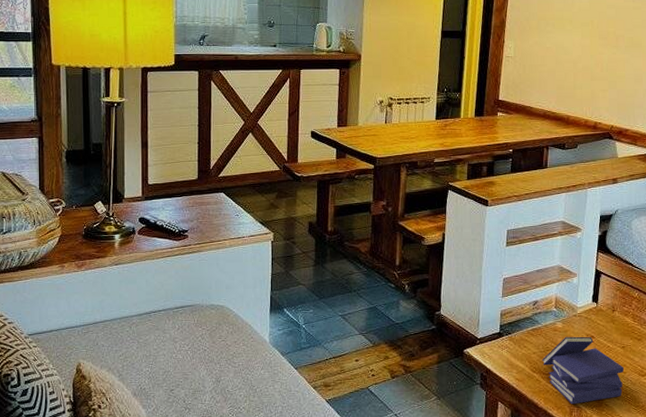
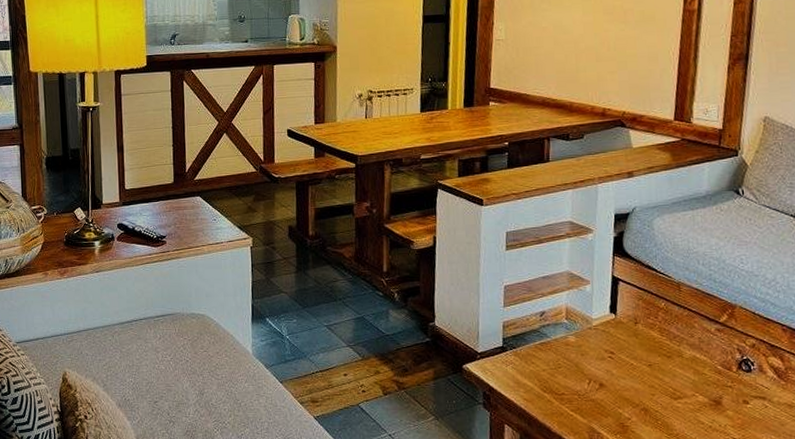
book: present [541,336,624,405] -> none [553,352,652,430]

